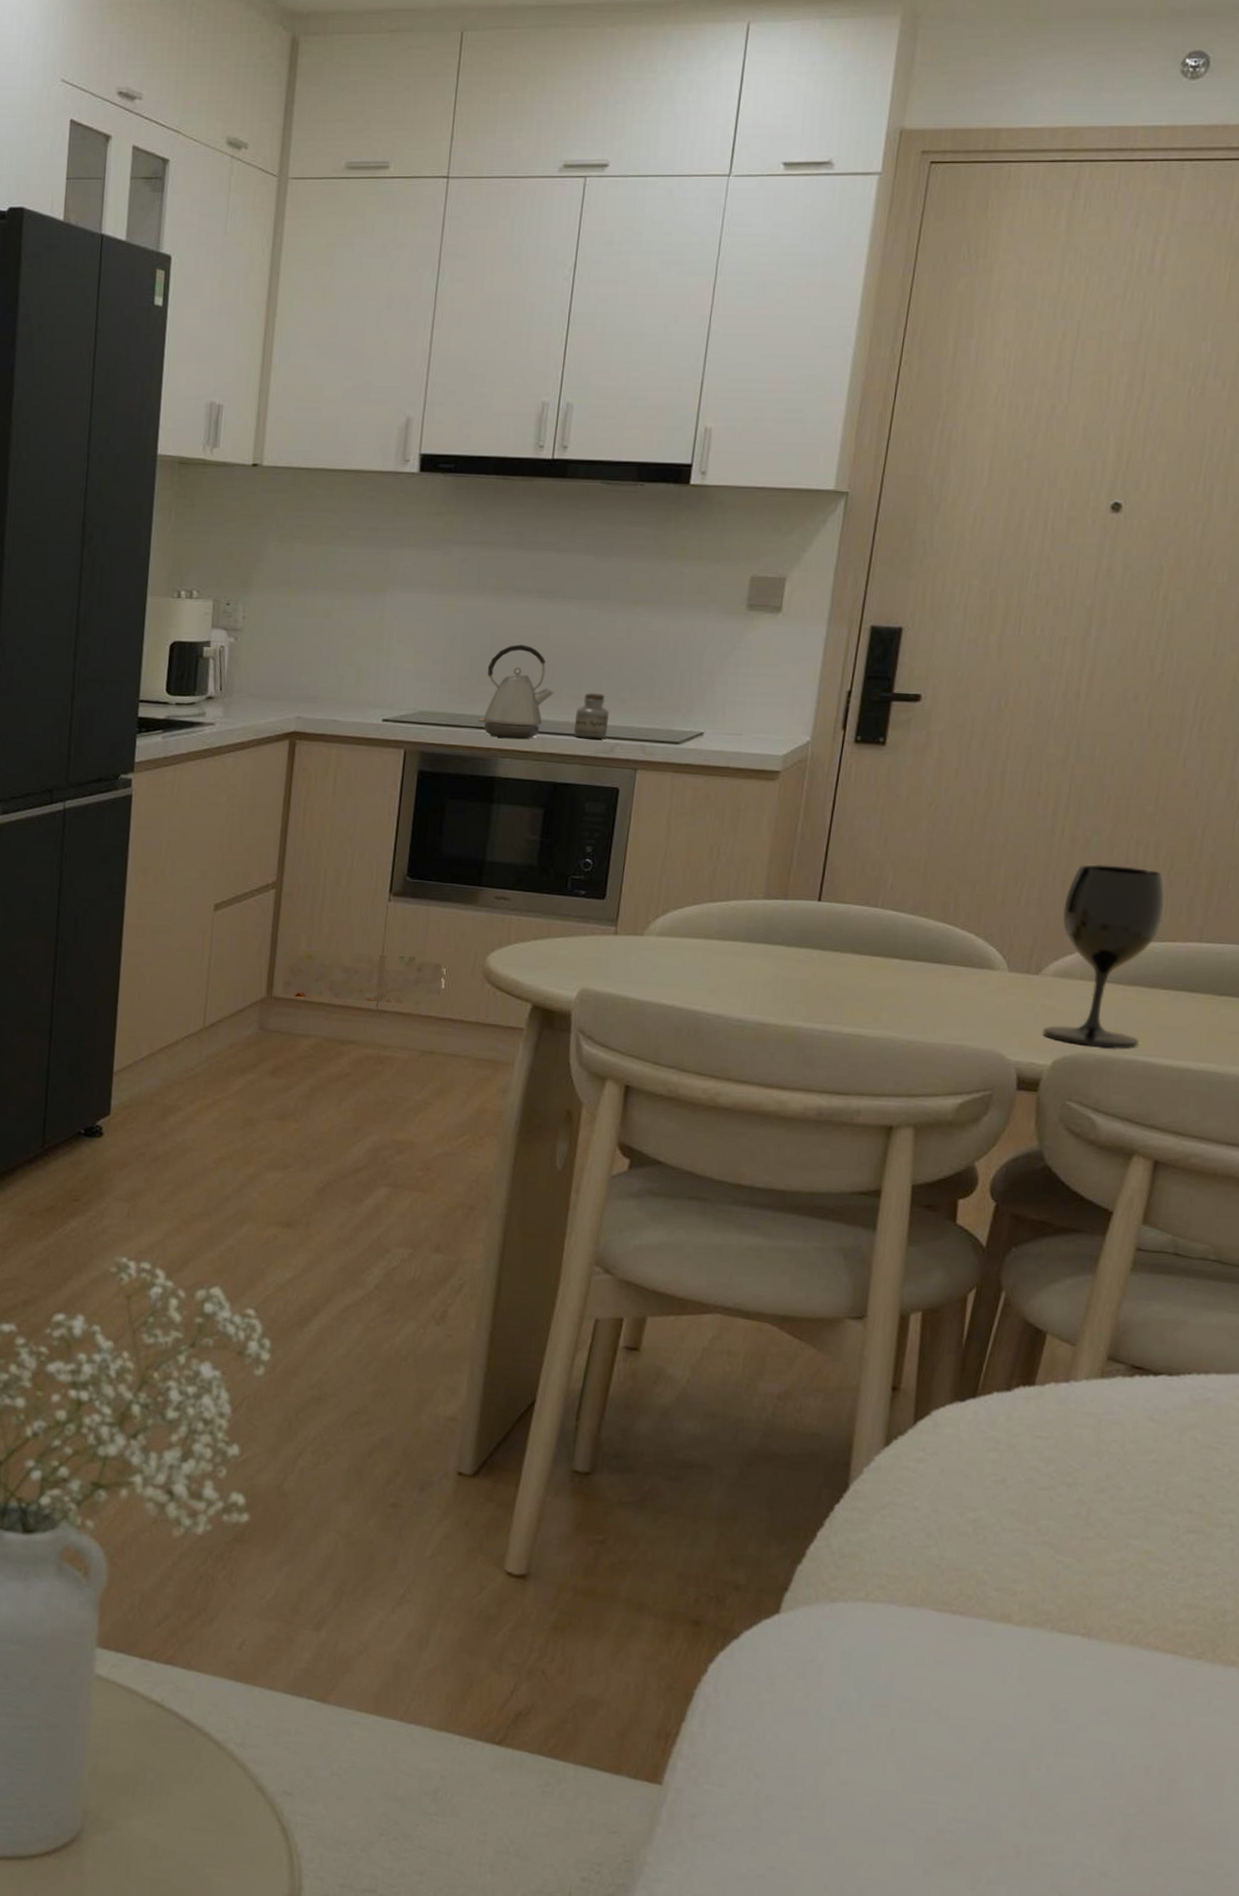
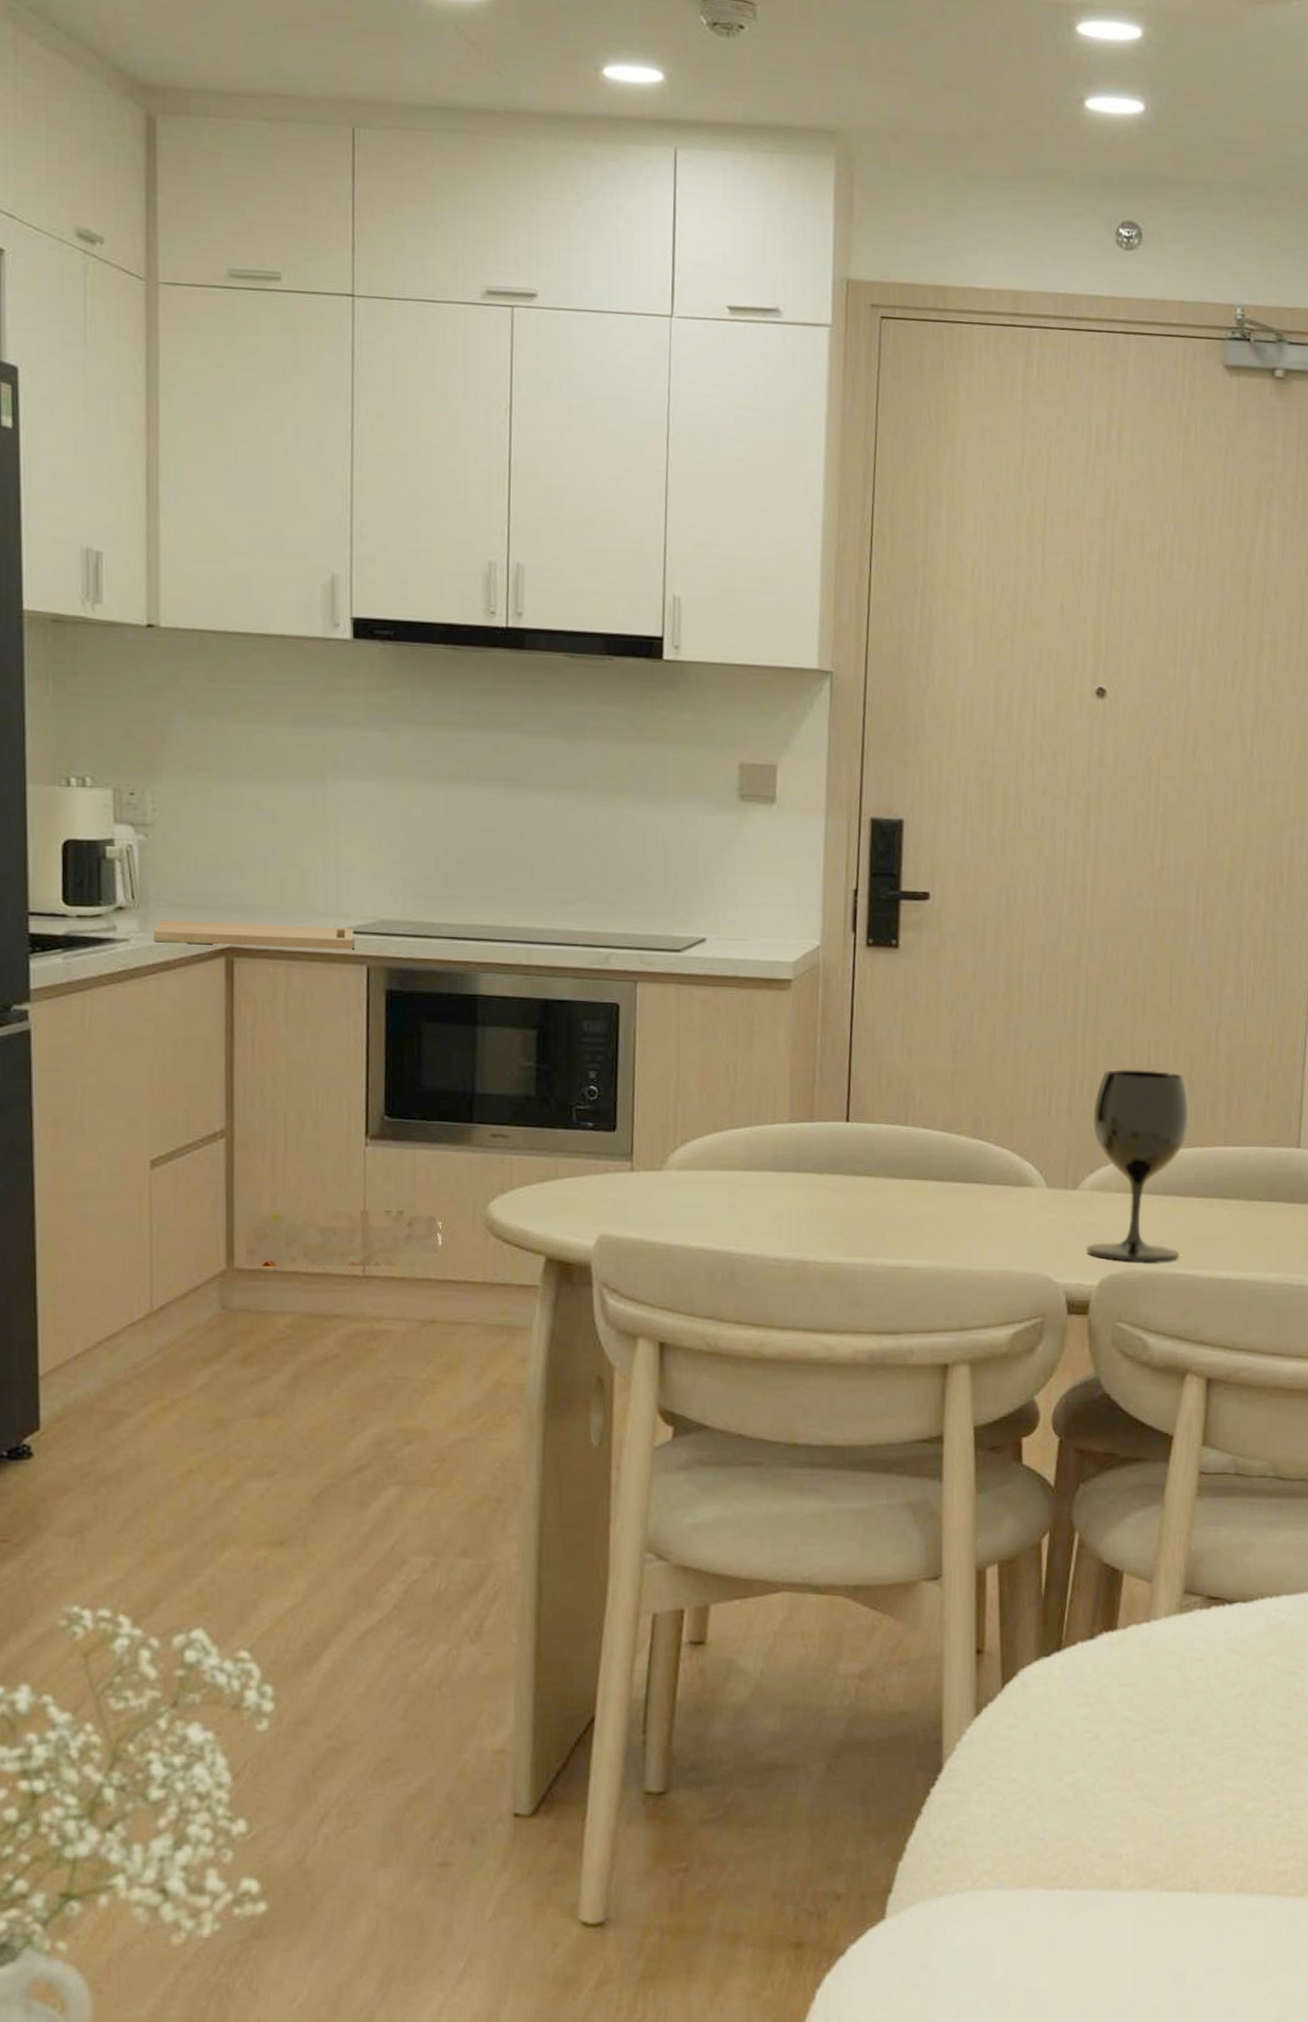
cutting board: none [234,708,397,736] -> present [154,920,355,950]
kettle: present [478,644,554,739] -> none [450,841,535,951]
jar: present [573,692,610,739] -> none [561,895,600,949]

